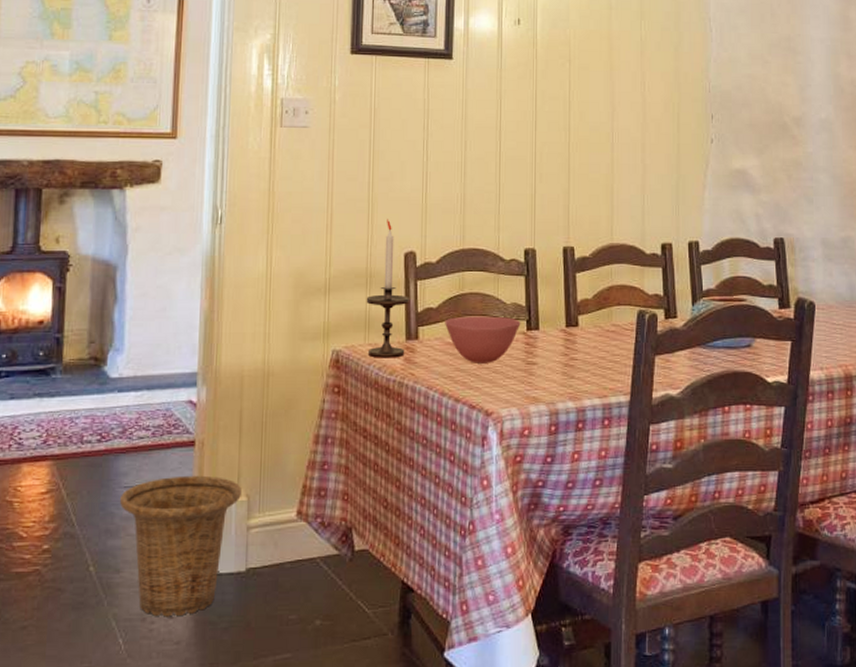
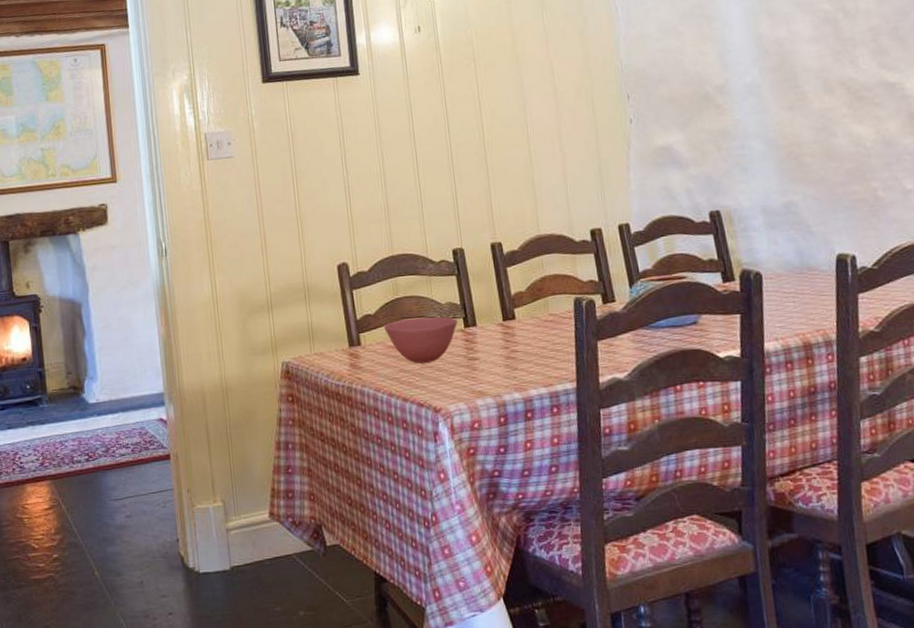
basket: present [119,475,241,617] -> none [111,485,217,613]
candlestick: present [366,219,409,358] -> none [307,235,350,366]

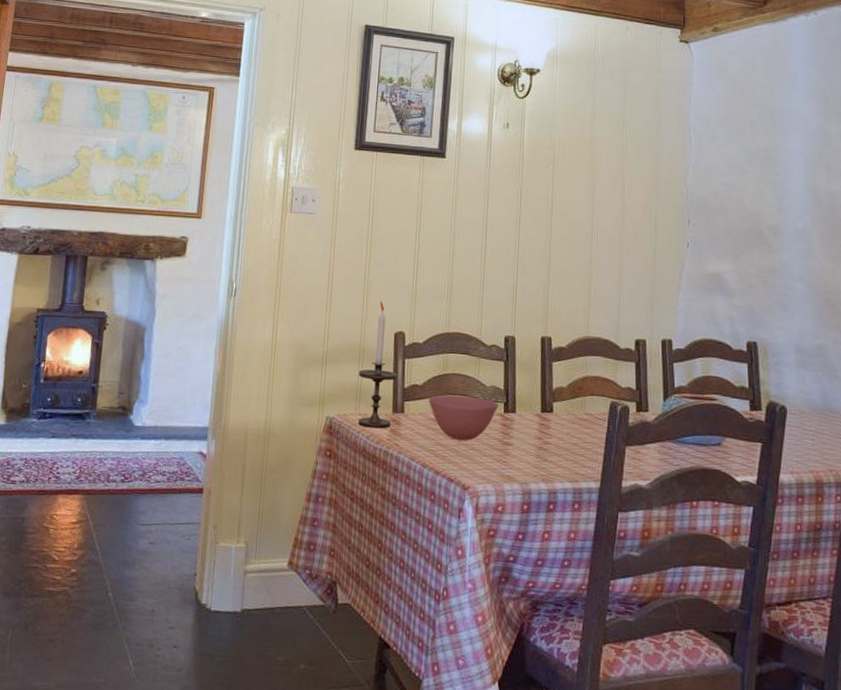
candlestick: none [307,235,350,366] -> present [358,300,397,429]

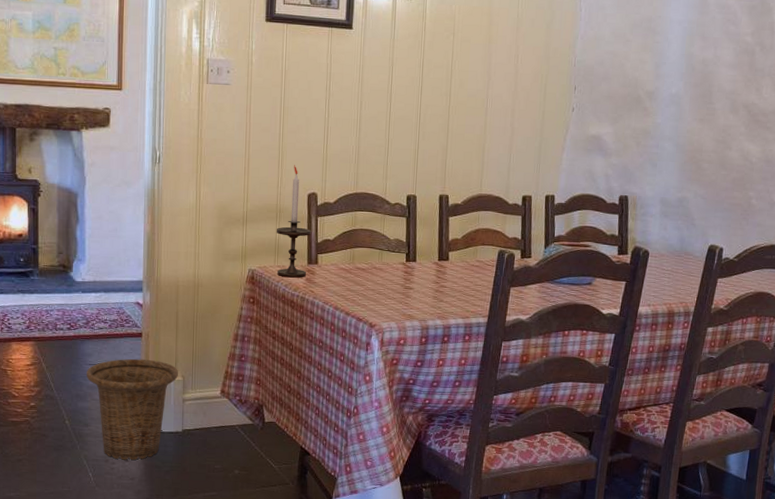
basket: none [136,519,241,647] -> present [86,358,178,461]
bowl: present [428,394,499,441] -> none [339,247,402,286]

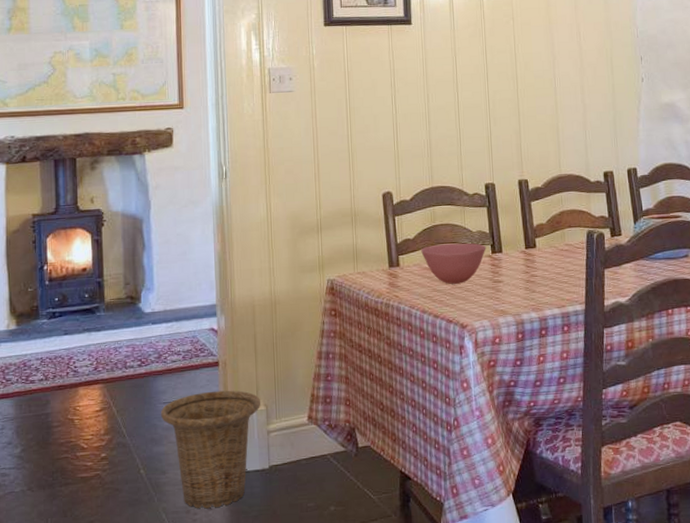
candlestick: present [276,165,311,278] -> none [352,165,389,284]
bowl: none [339,247,402,286] -> present [421,242,486,284]

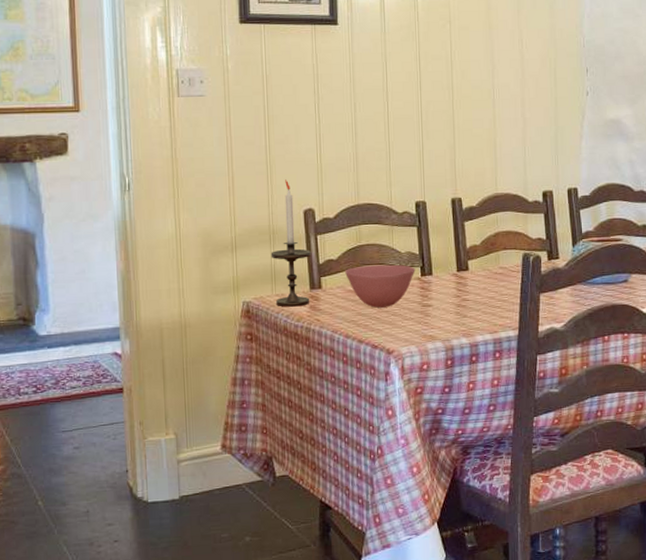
basket: present [160,390,260,509] -> none [59,418,169,541]
candlestick: none [352,165,389,284] -> present [270,179,311,307]

